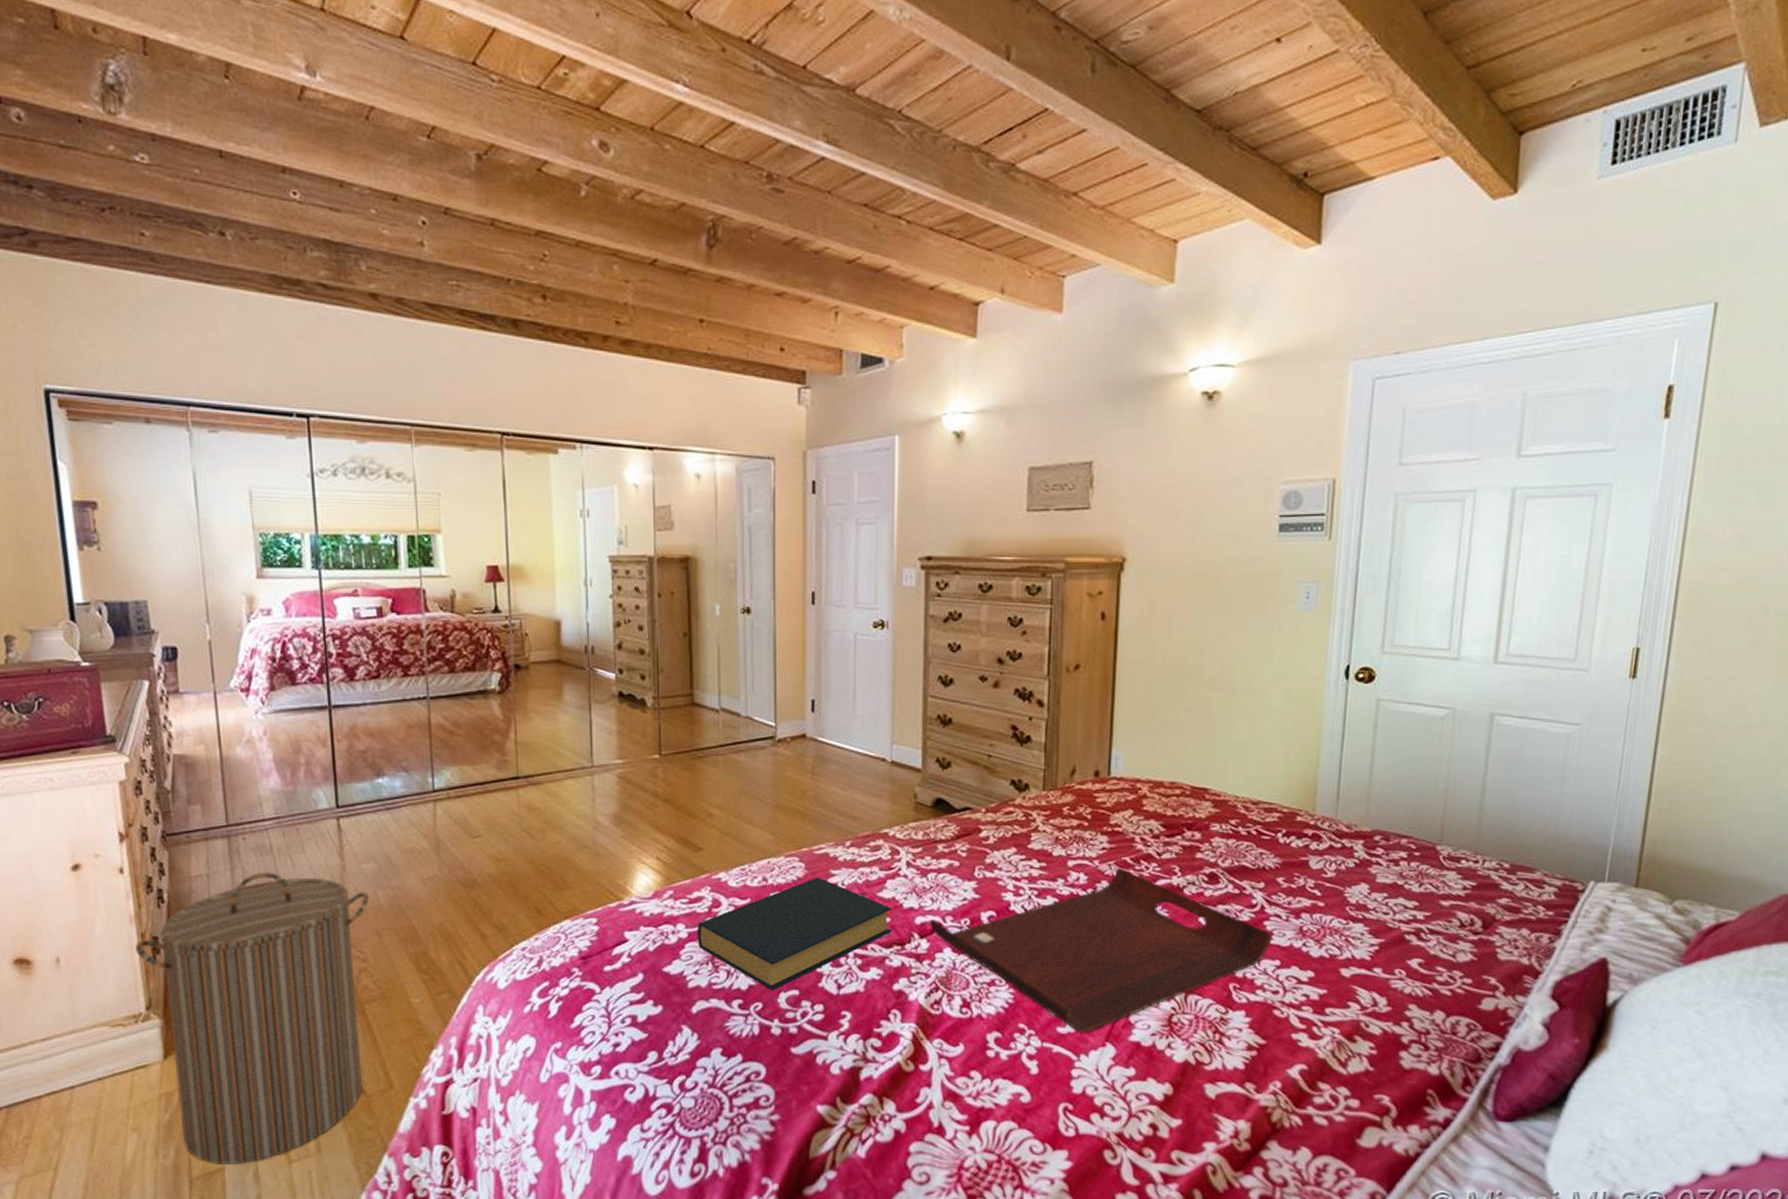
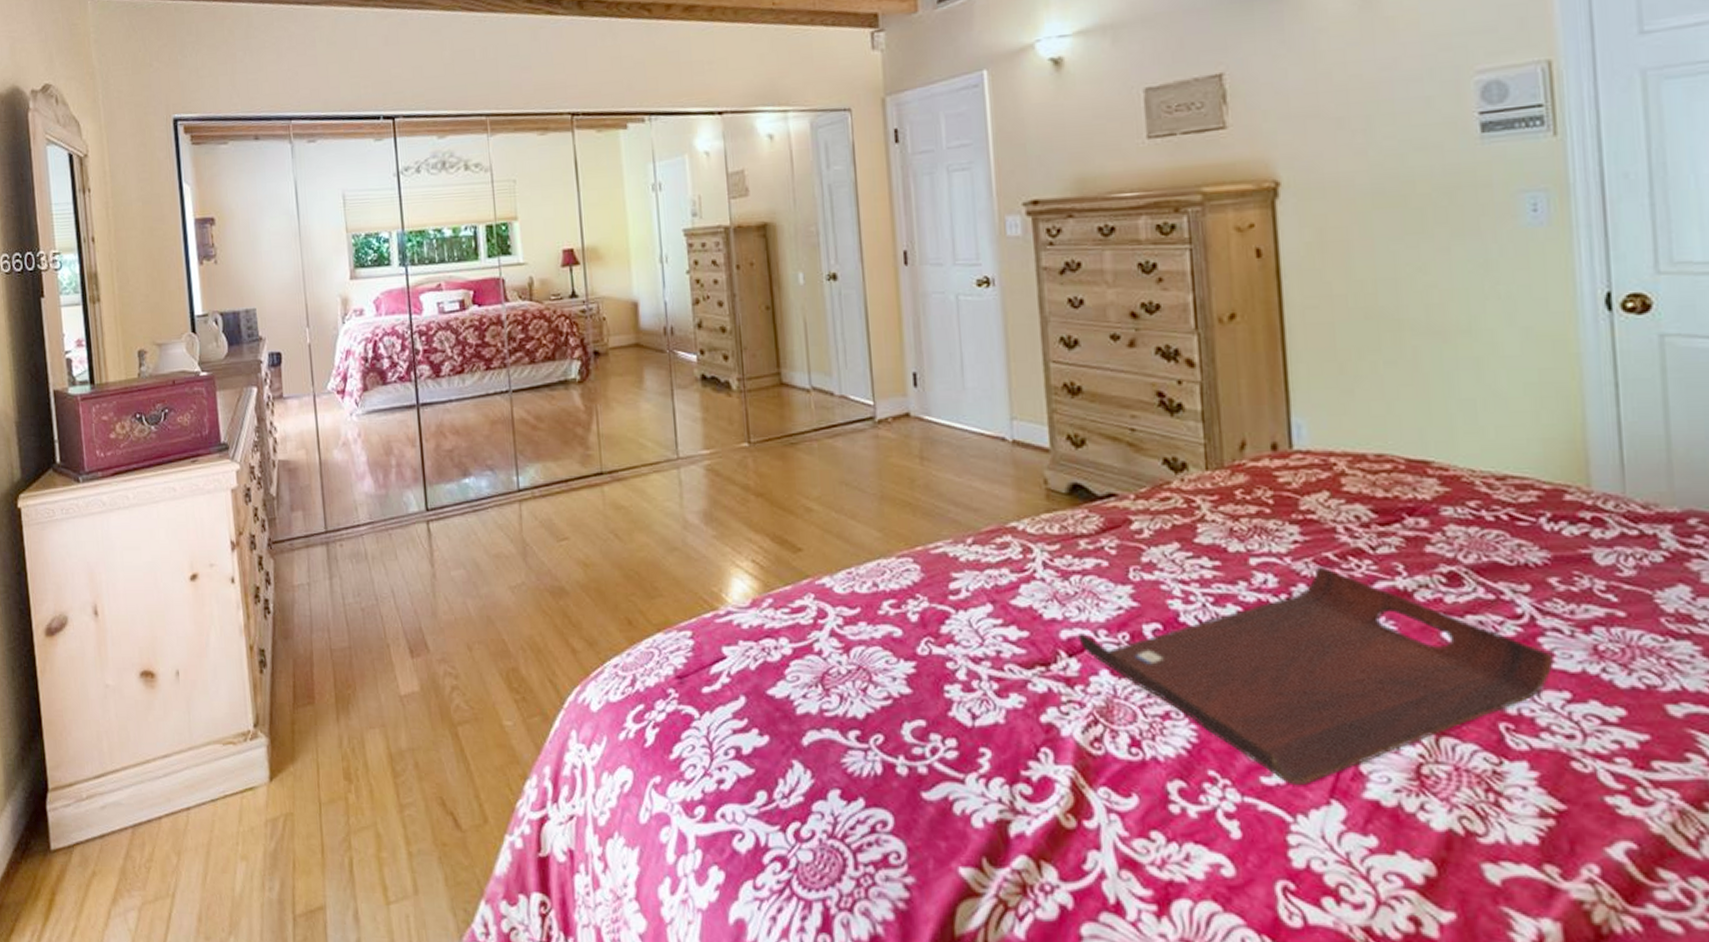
laundry hamper: present [134,872,370,1164] -> none [244,580,460,902]
hardback book: present [697,877,893,991] -> none [802,581,1033,721]

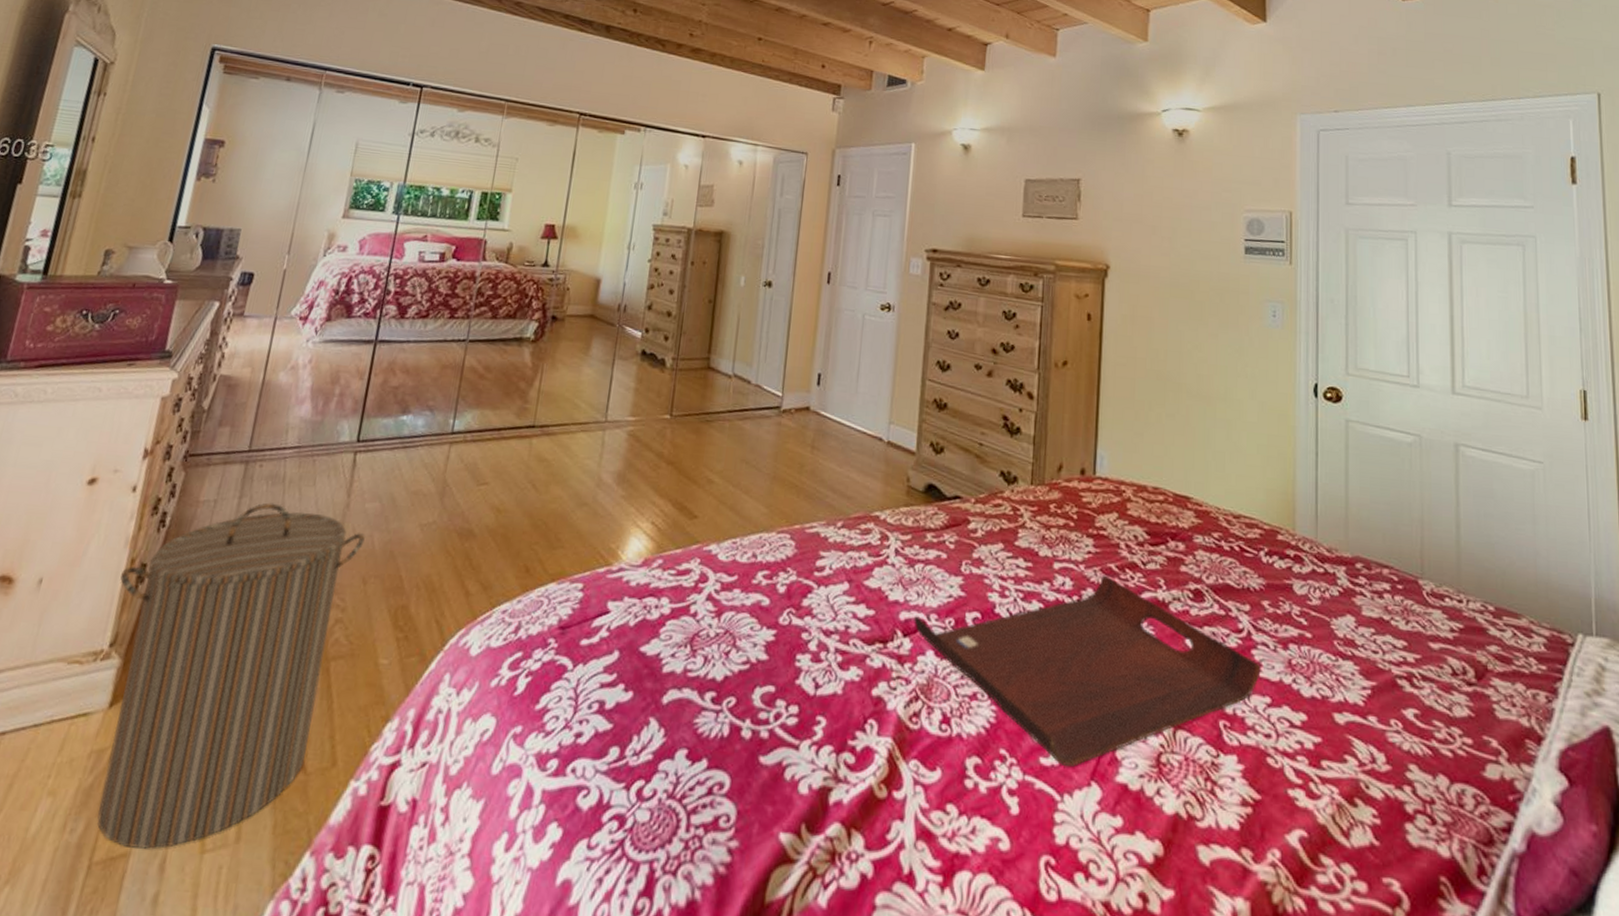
laundry hamper: none [244,580,460,902] -> present [96,503,366,849]

